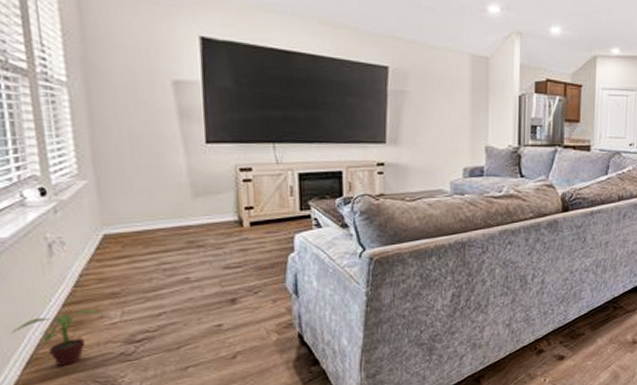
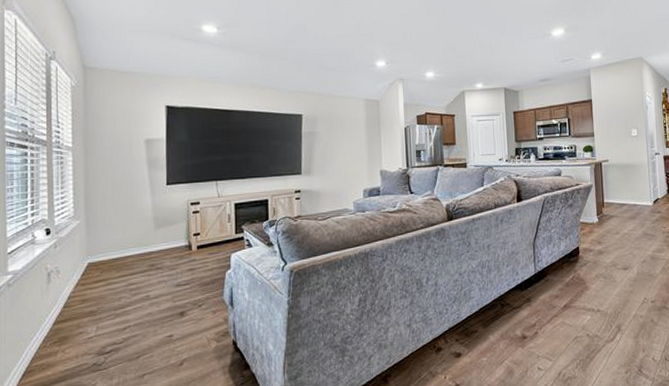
potted plant: present [11,309,106,366] -> none [14,326,85,377]

